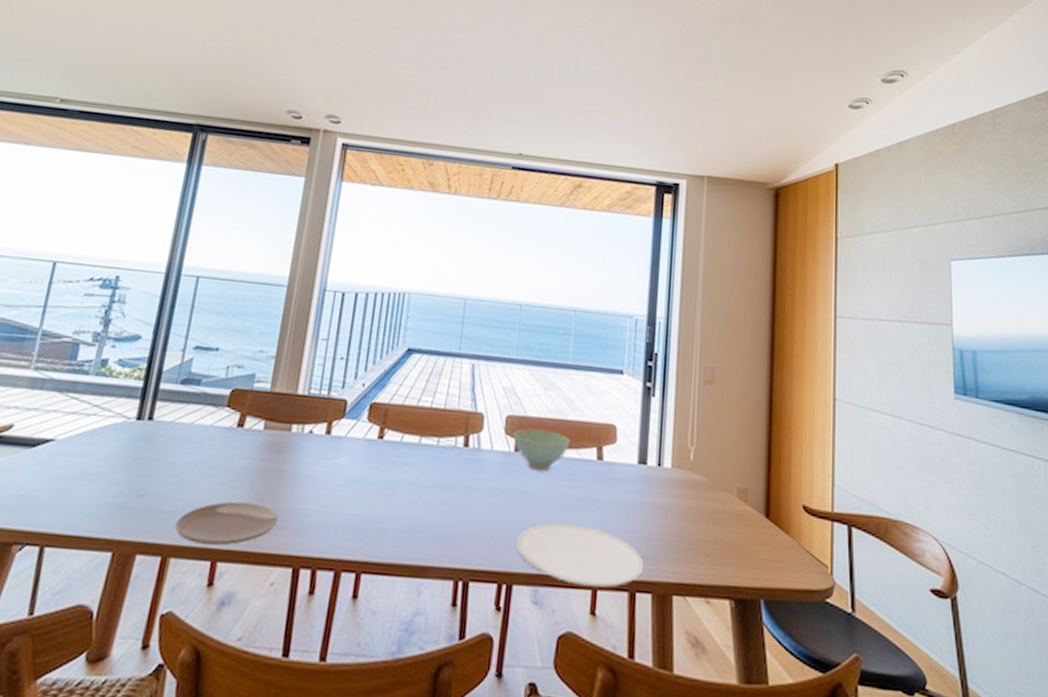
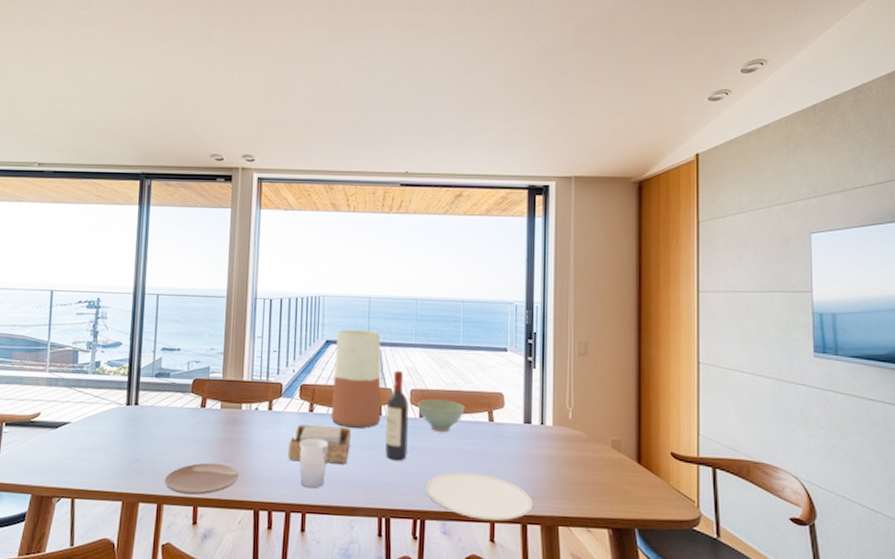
napkin holder: none [345,455,429,509] -> present [288,425,351,464]
cup: none [358,472,399,540] -> present [299,438,329,489]
vase: none [405,336,476,463] -> present [331,329,382,428]
wine bottle: none [469,390,503,506] -> present [385,370,409,461]

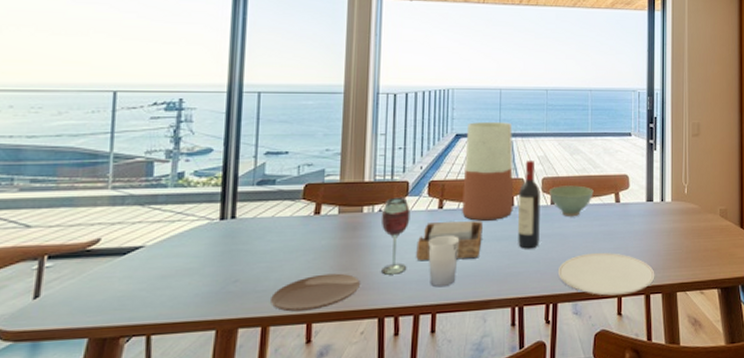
wineglass: none [257,397,284,471] -> present [380,197,411,275]

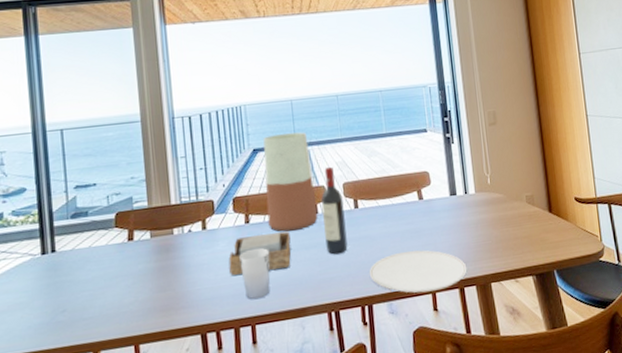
plate: present [271,273,360,312] -> none [98,294,180,336]
wineglass: present [380,197,411,275] -> none [191,215,221,292]
bowl: present [548,185,594,216] -> none [350,186,396,219]

